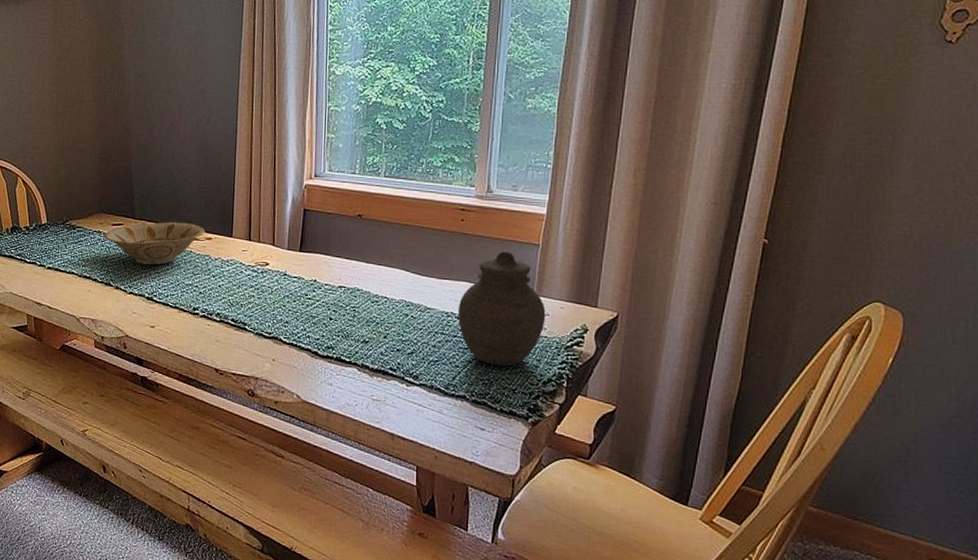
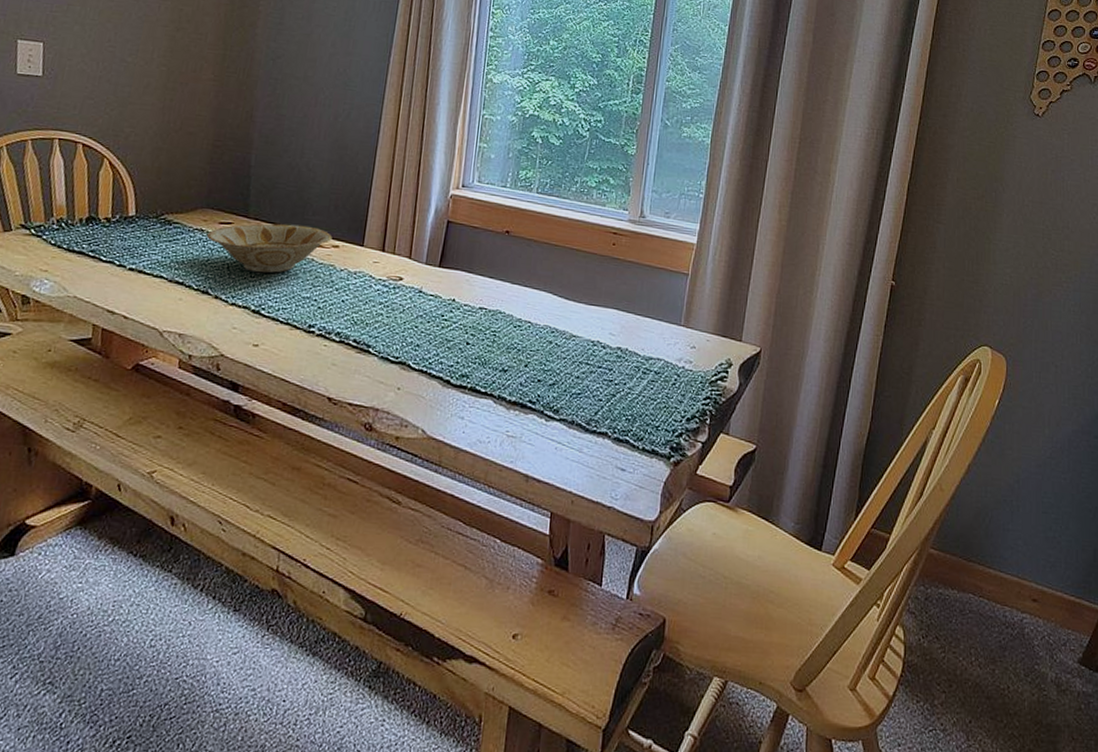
jar: present [457,251,546,367] -> none [604,279,692,402]

